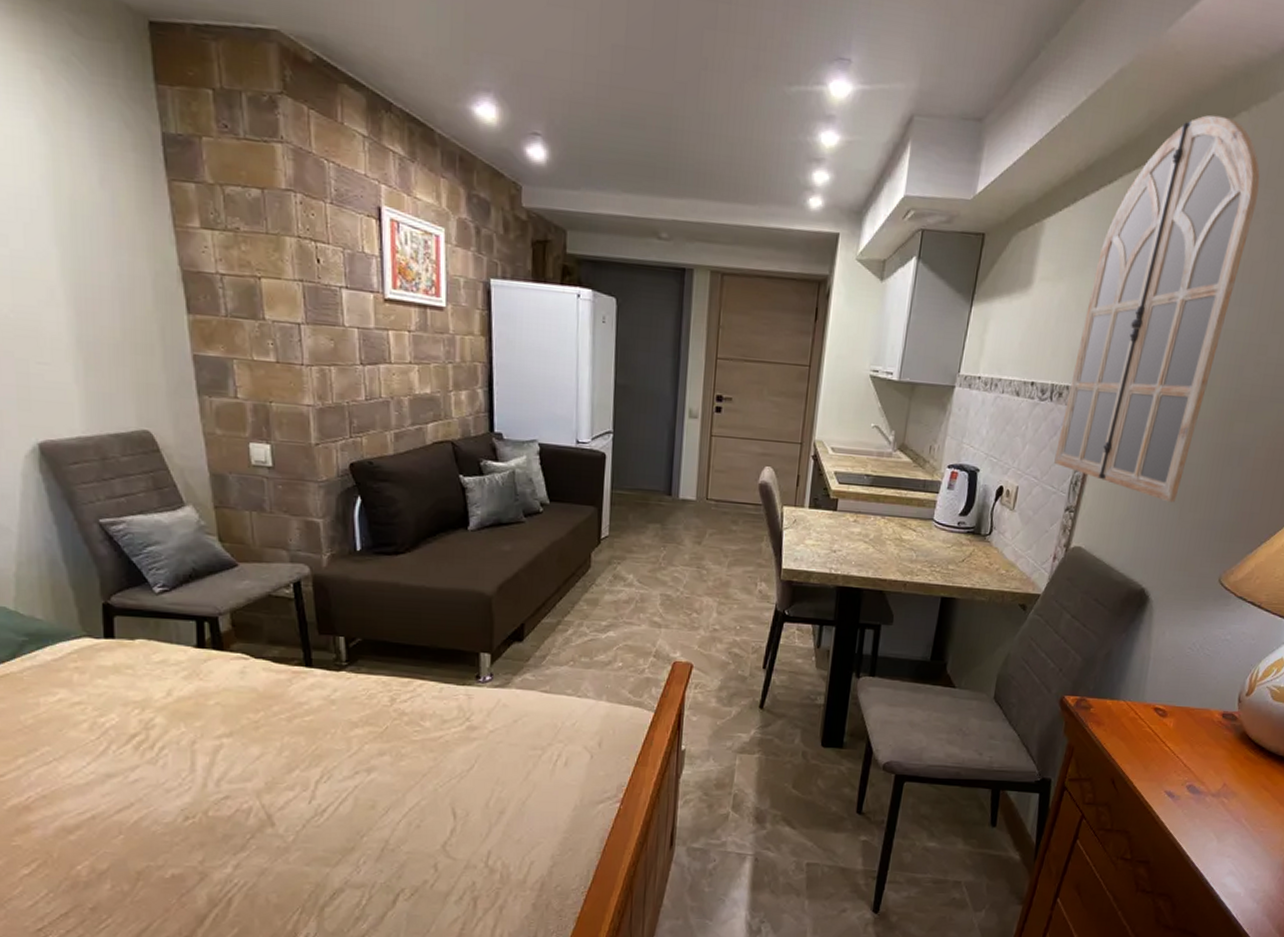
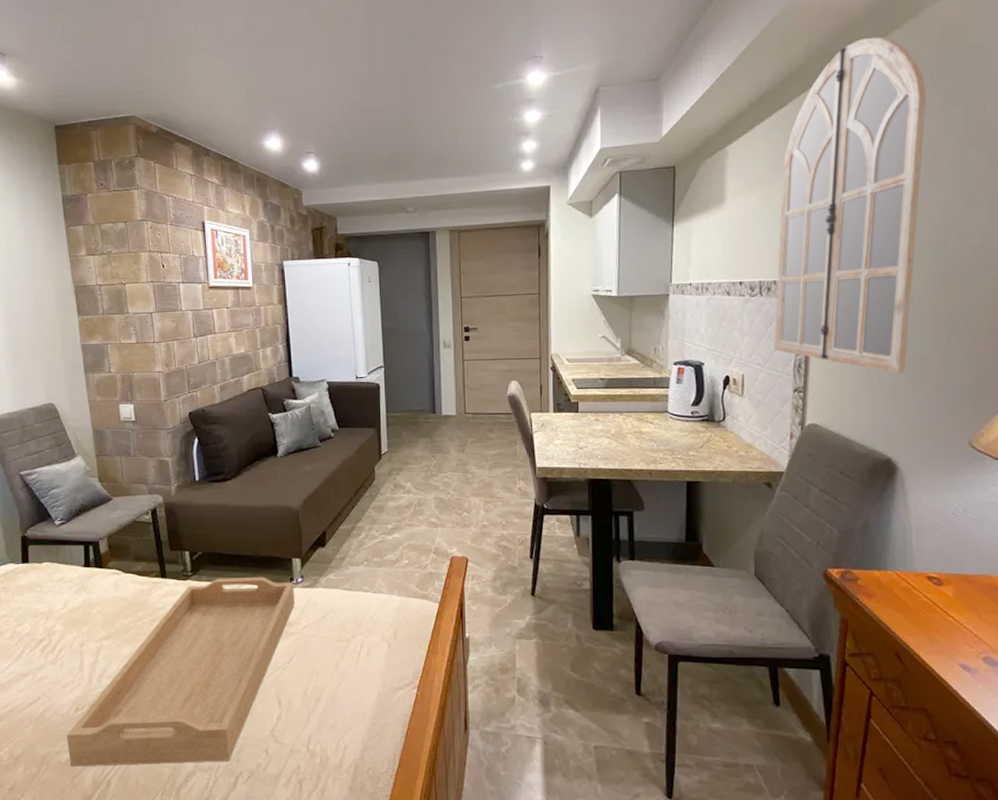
serving tray: none [172,670,481,883] -> present [67,576,295,767]

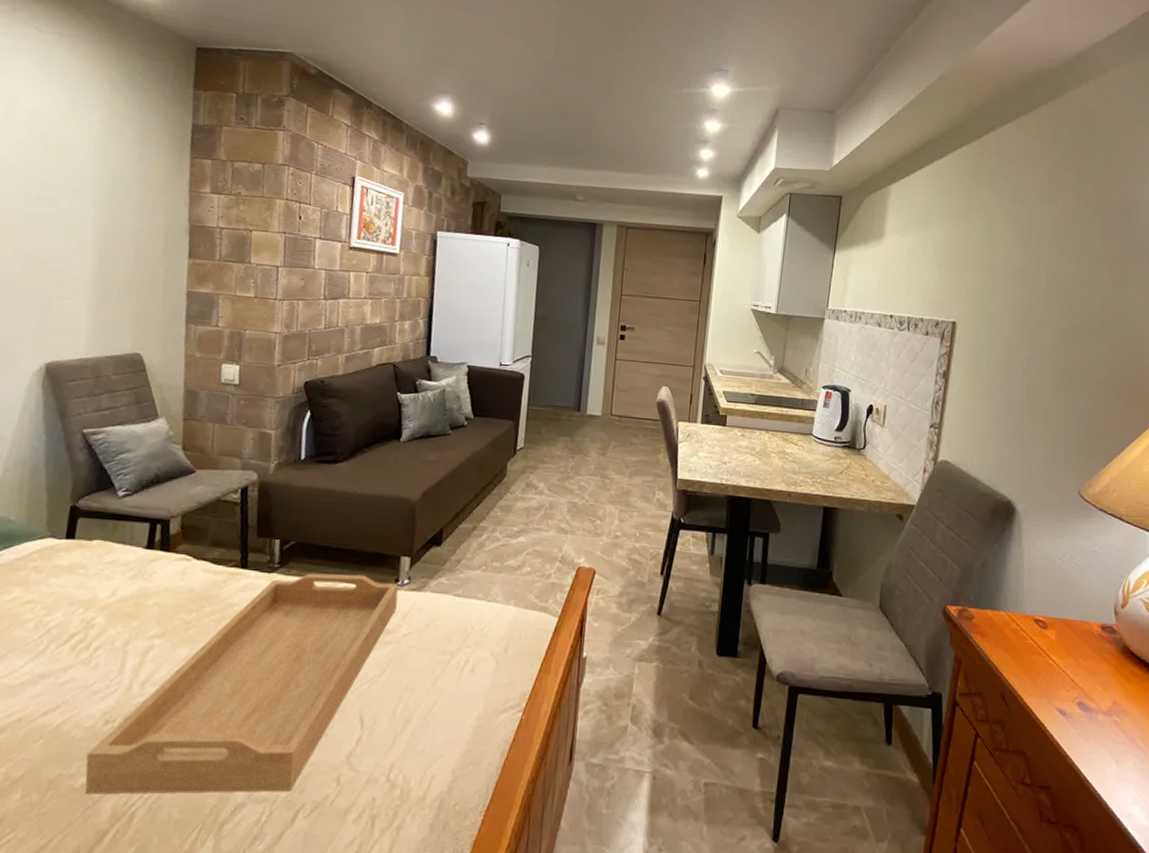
home mirror: present [774,36,926,374] -> none [916,108,1064,421]

